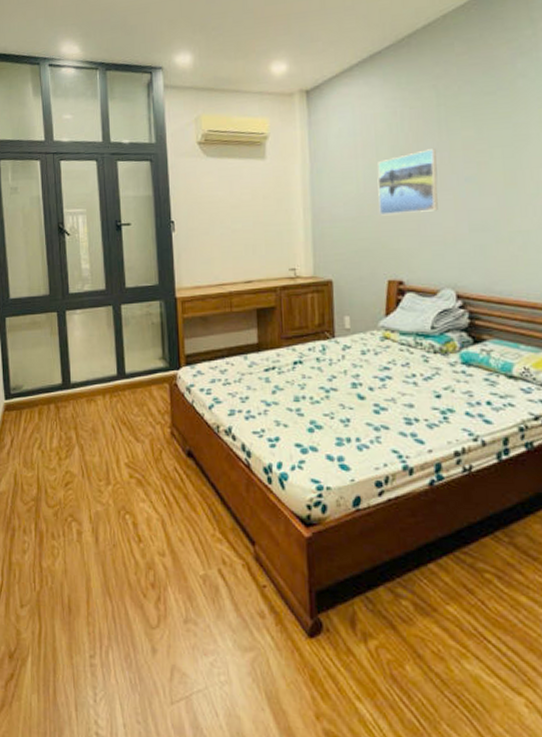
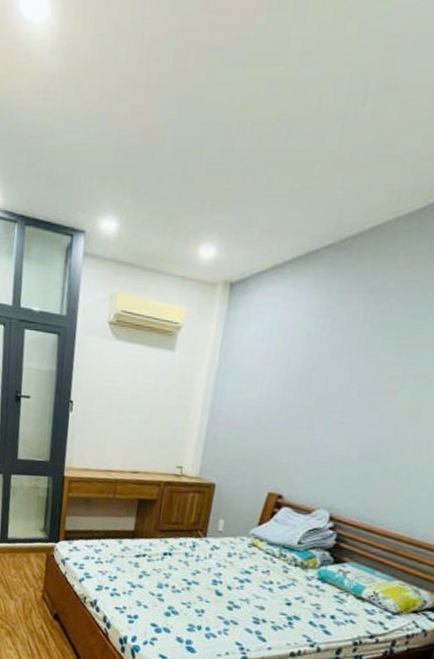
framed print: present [377,149,438,216] -> none [275,367,348,432]

